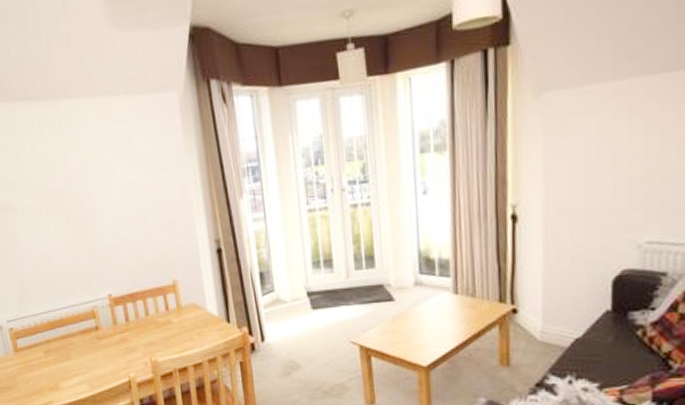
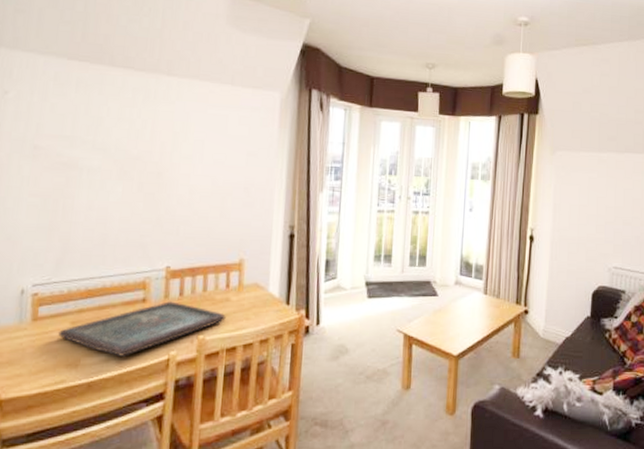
board game: none [37,327,172,380] -> present [58,301,226,356]

